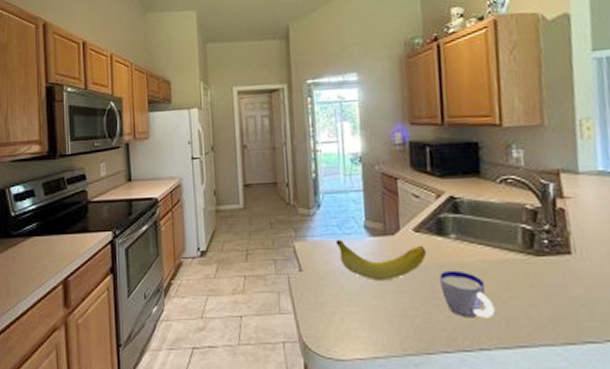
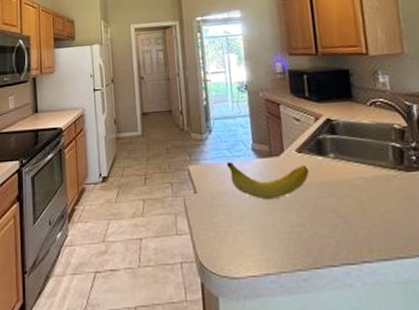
cup: present [438,270,496,318] -> none [321,187,374,232]

